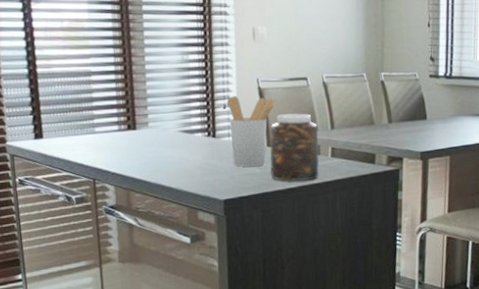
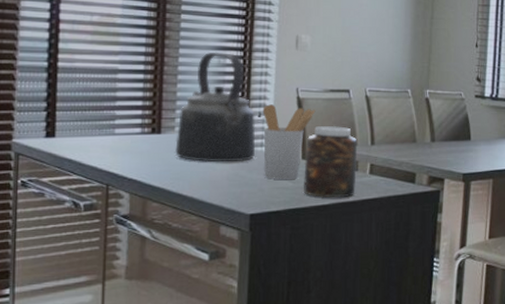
kettle: none [150,48,223,154] -> present [175,51,256,163]

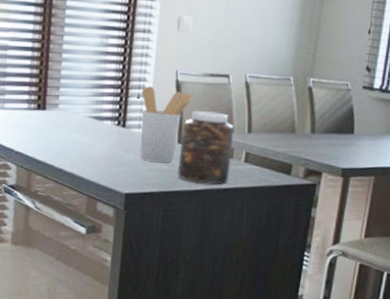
kettle: present [175,51,256,163] -> none [58,31,135,142]

